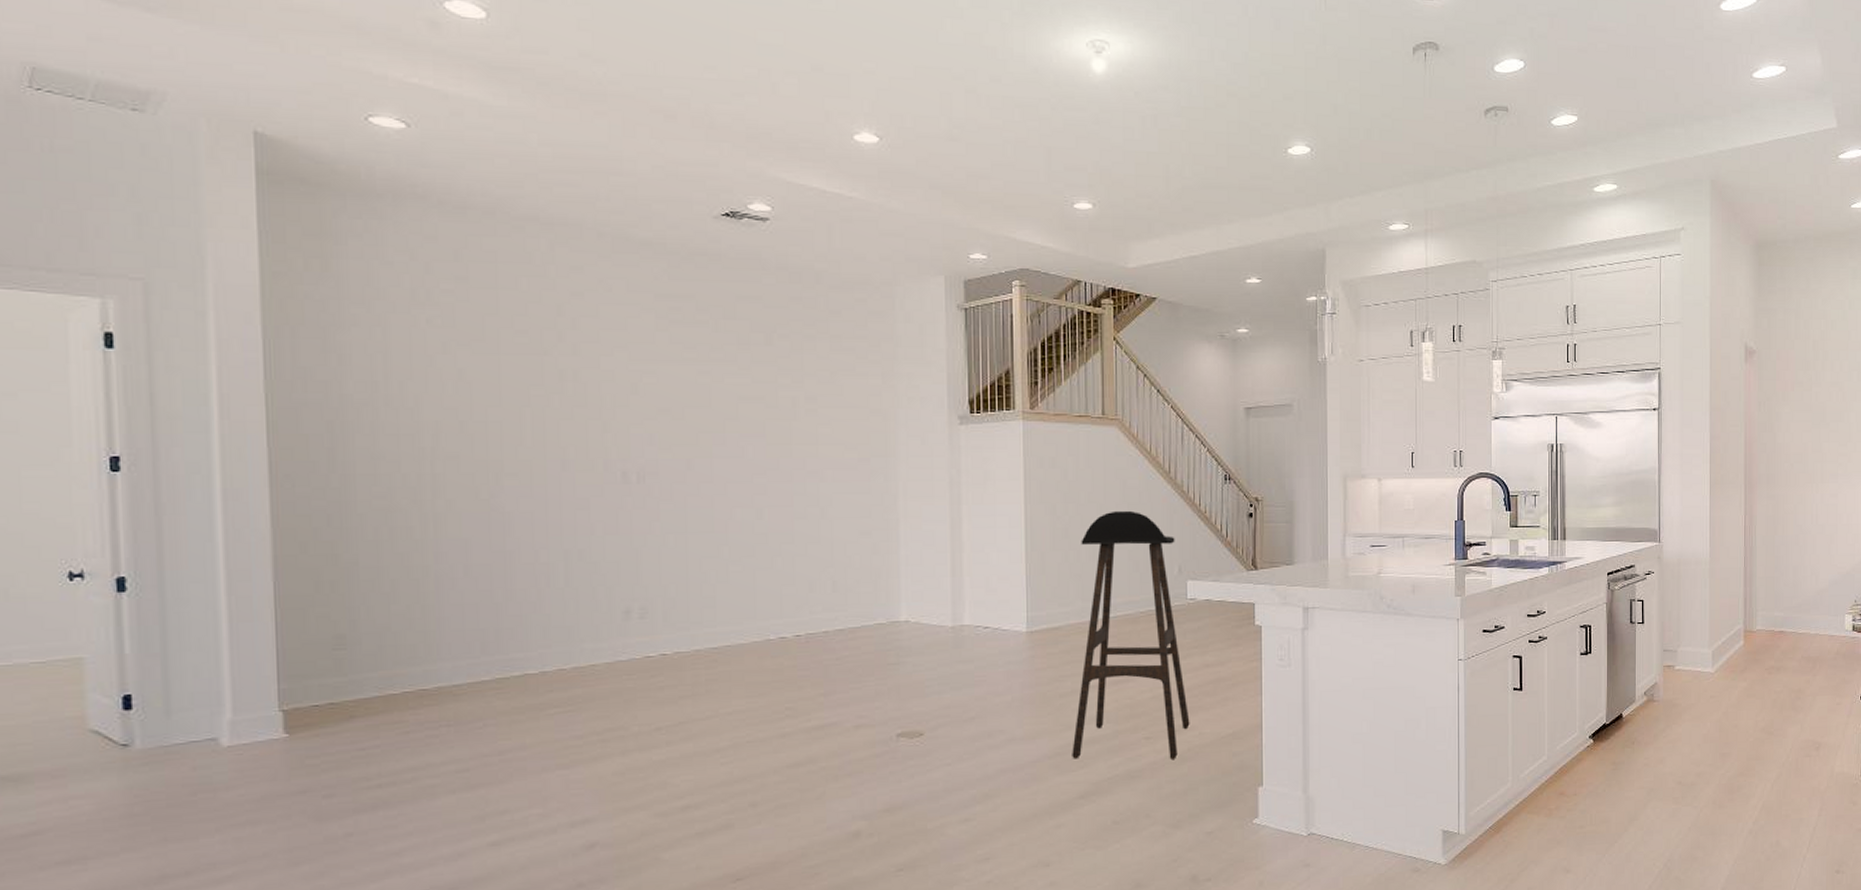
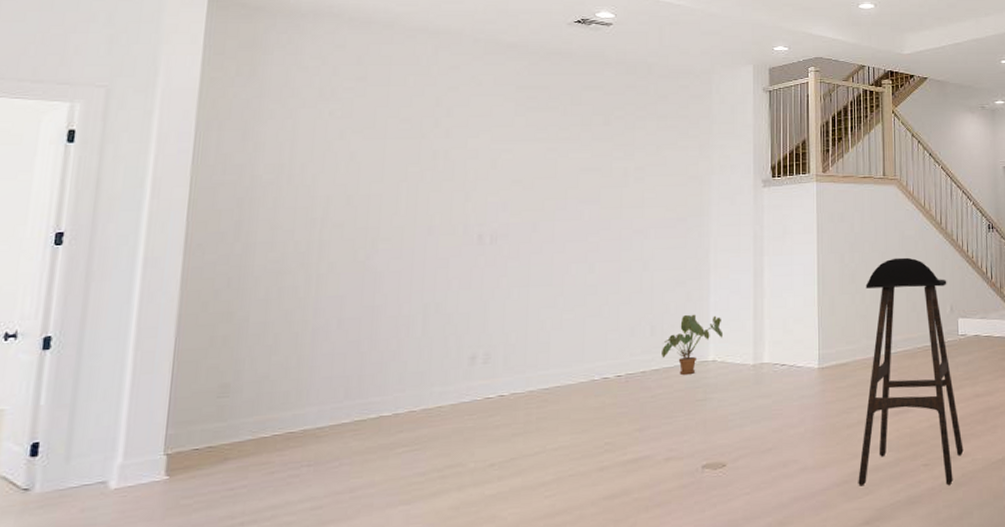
house plant: none [846,568,917,636] -> present [662,314,724,374]

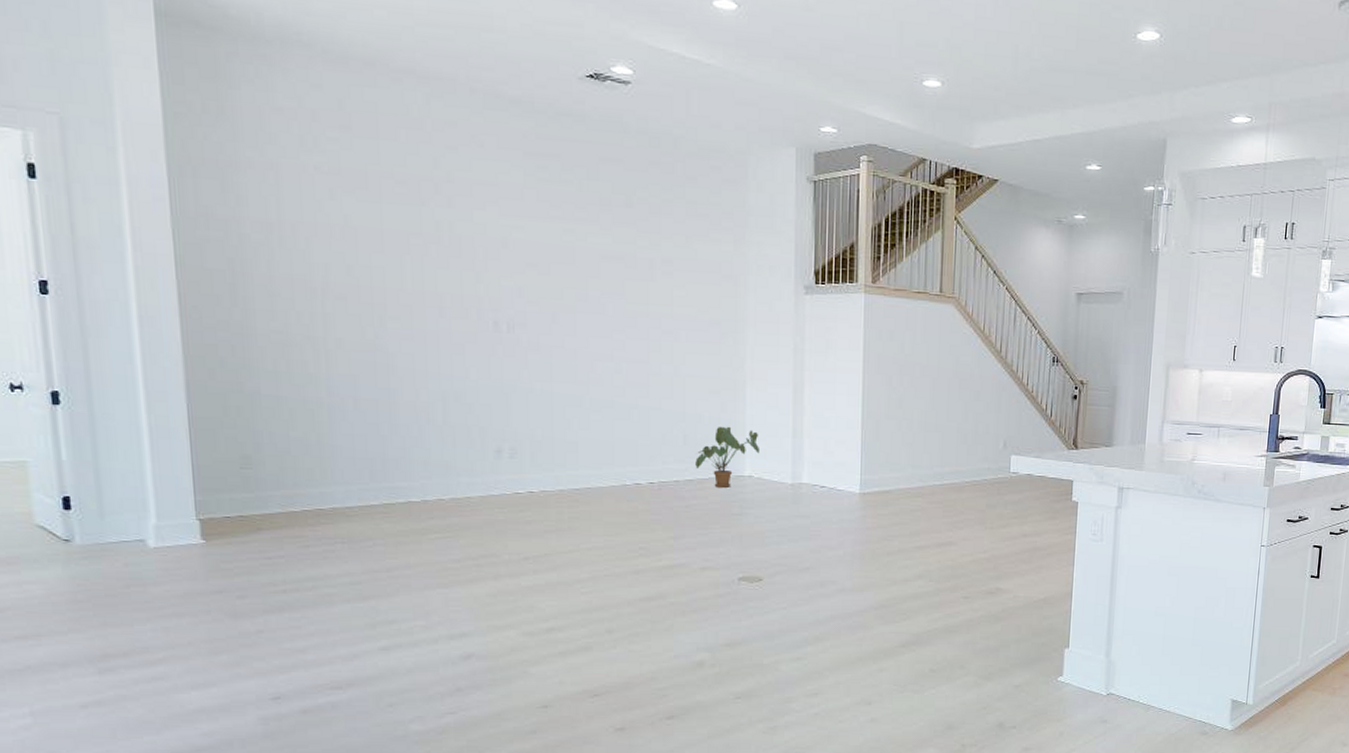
bar stool: present [858,257,964,486] -> none [896,385,1006,618]

